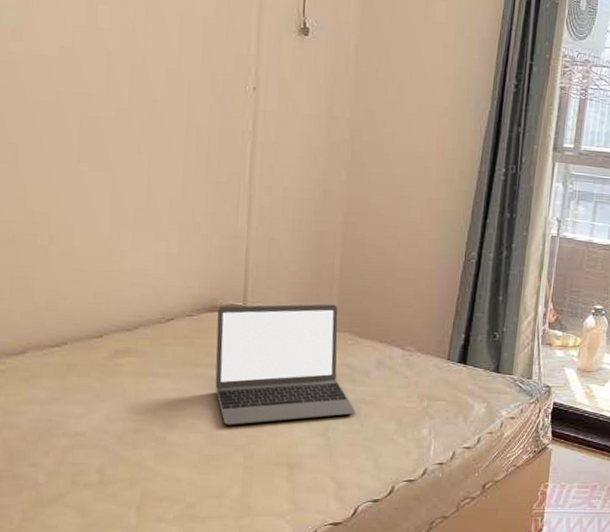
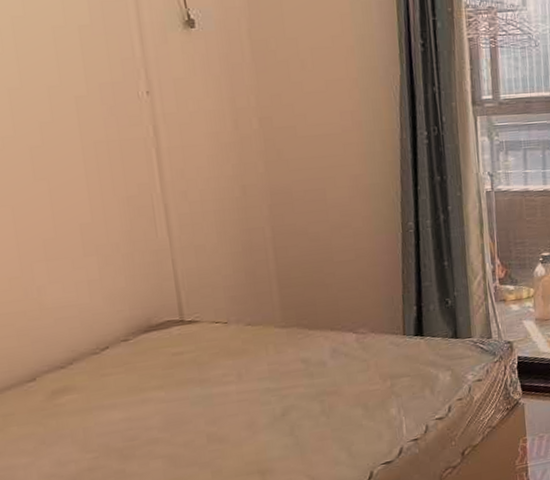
laptop: present [215,304,356,425] -> none [154,300,320,445]

